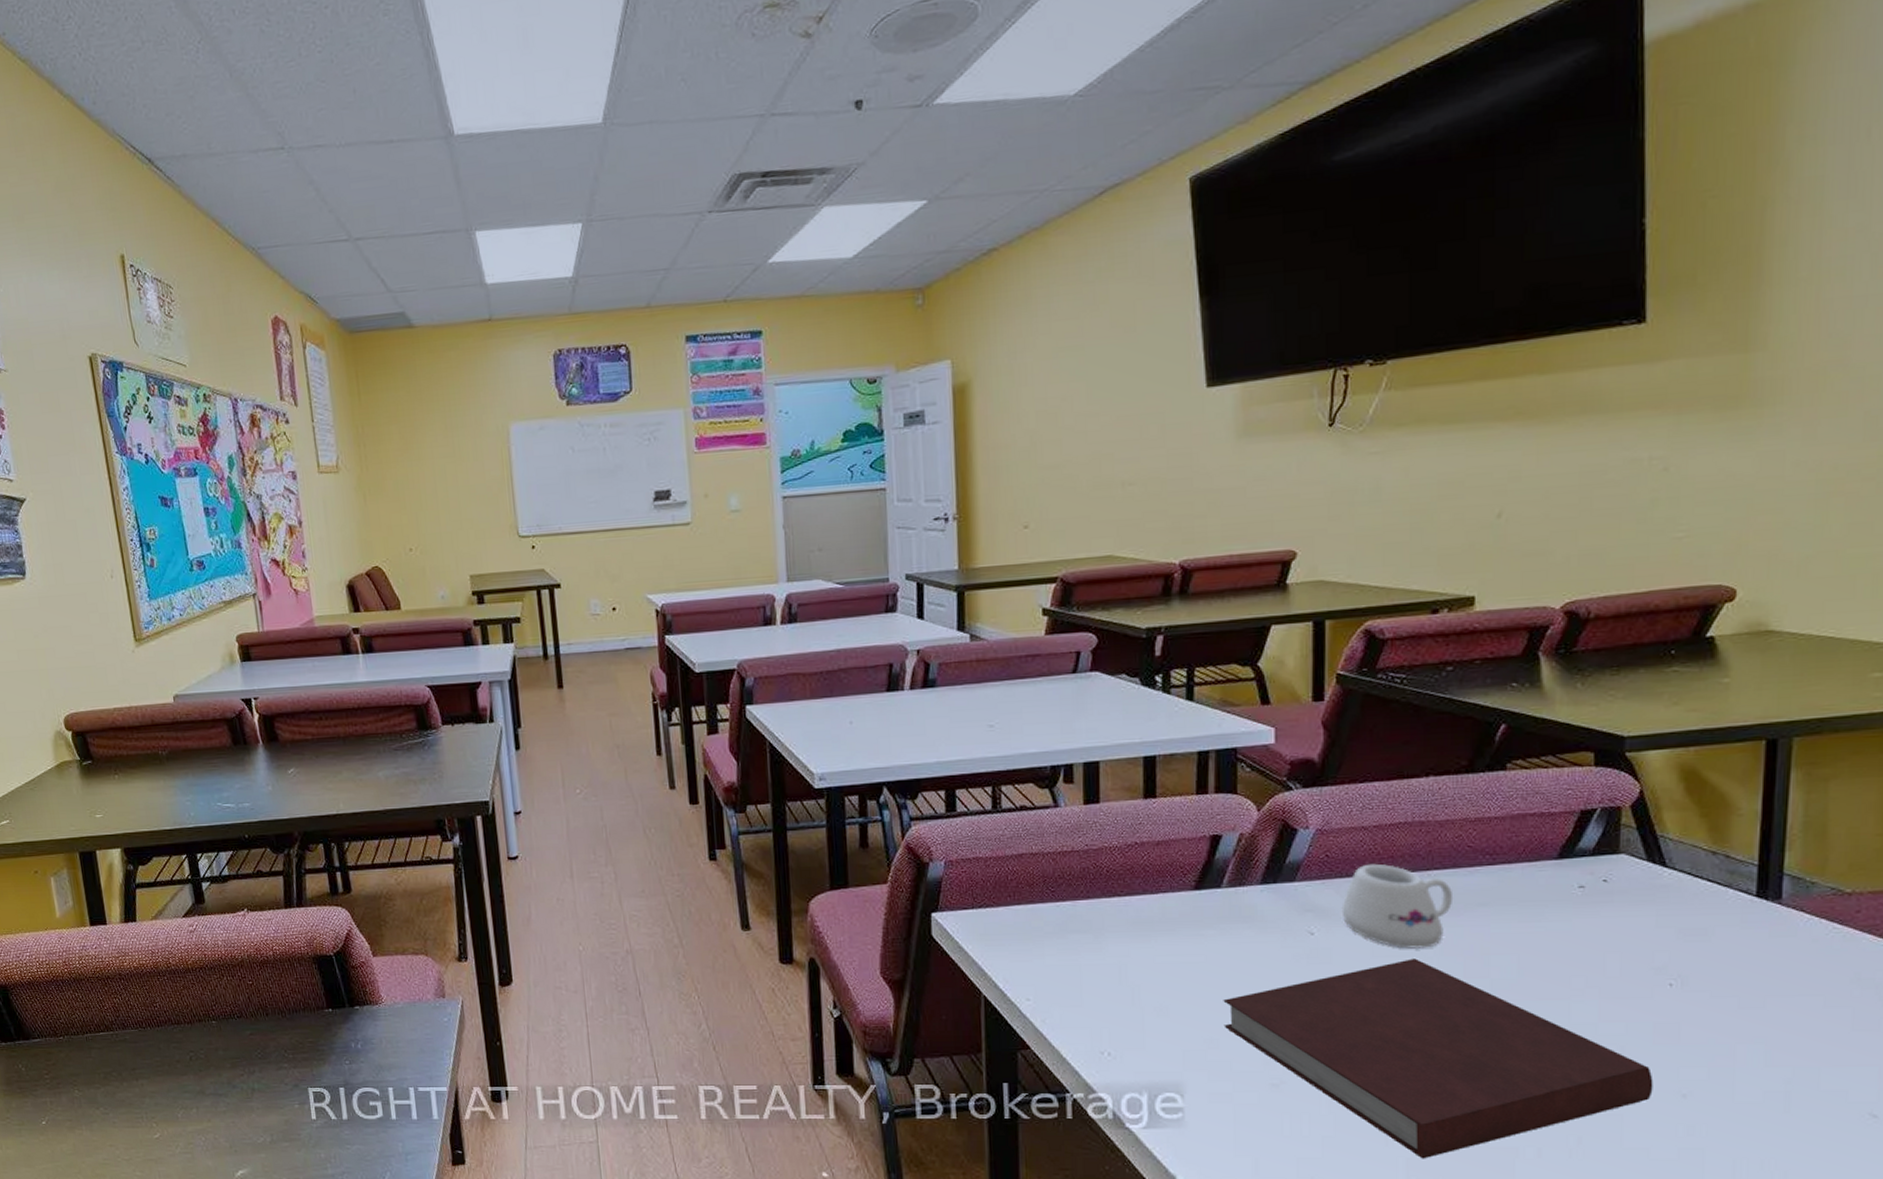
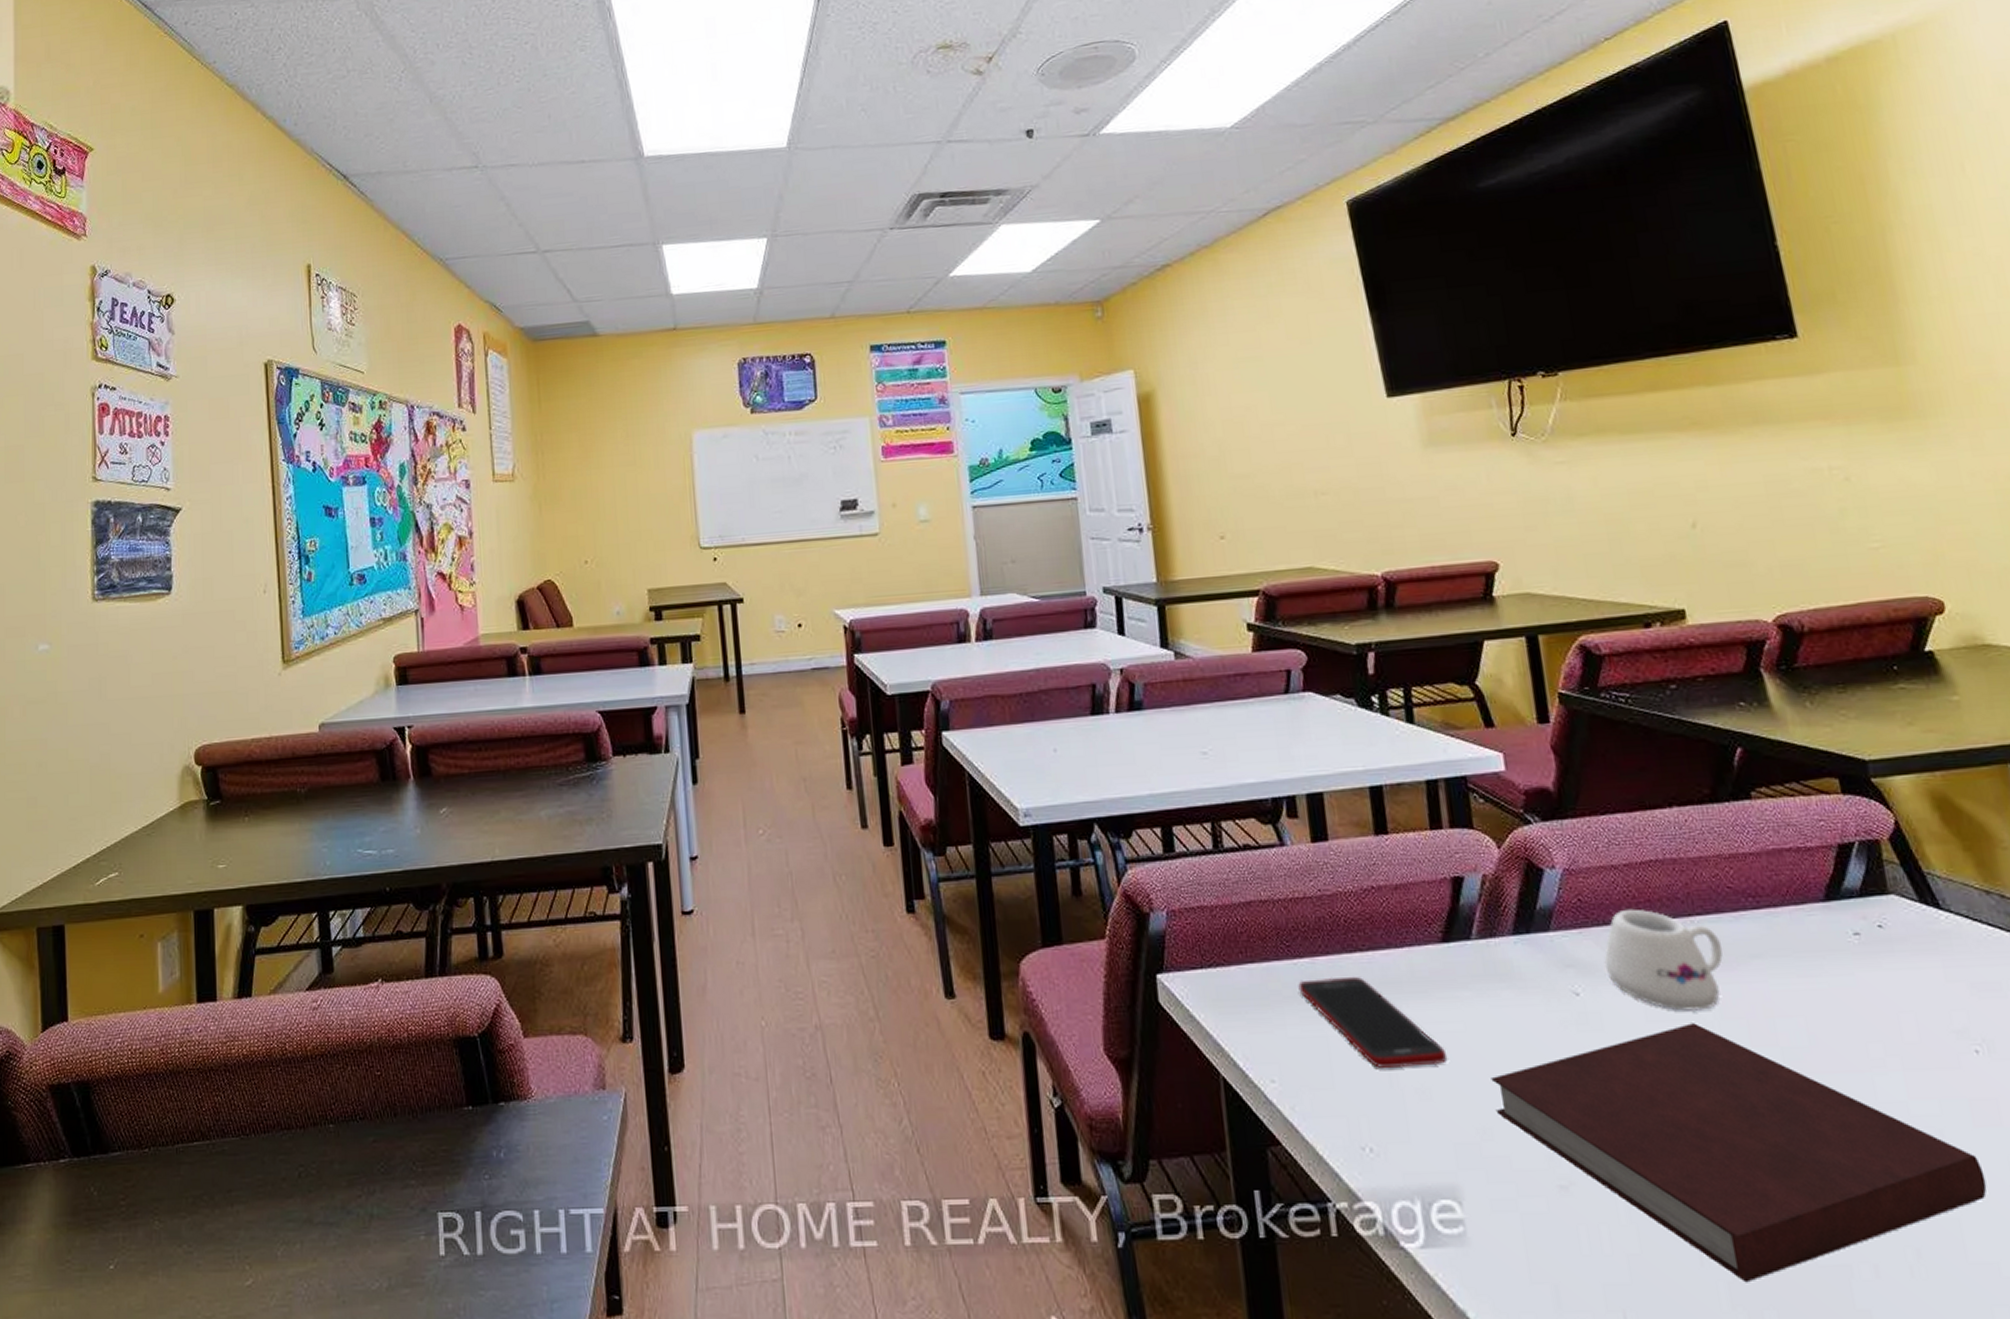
cell phone: none [1059,918,1187,990] -> present [1298,977,1448,1068]

